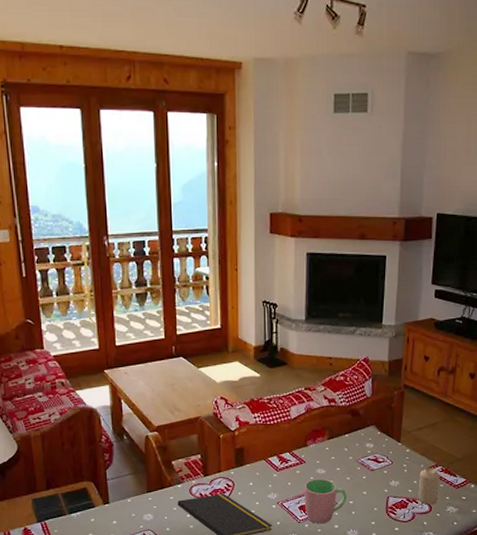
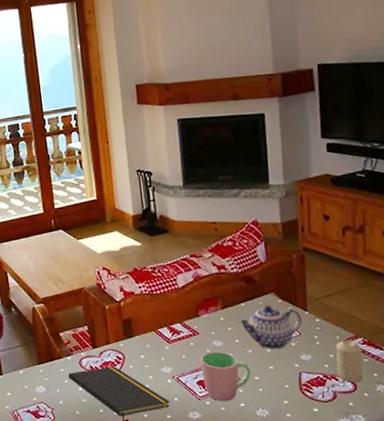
teapot: none [341,436,395,477] -> present [237,305,302,350]

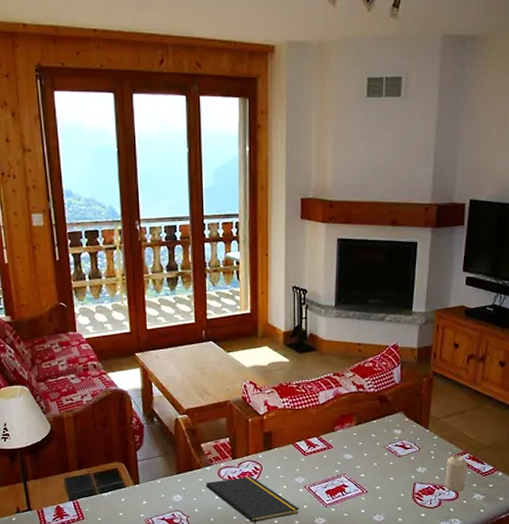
cup: present [200,351,251,401] -> none [331,463,373,508]
teapot: present [237,305,302,350] -> none [368,422,423,463]

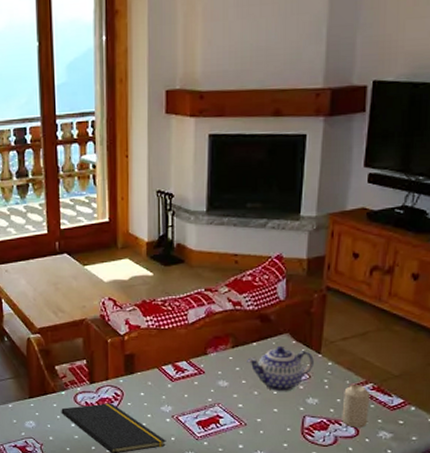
teapot: none [368,422,423,463] -> present [247,345,314,392]

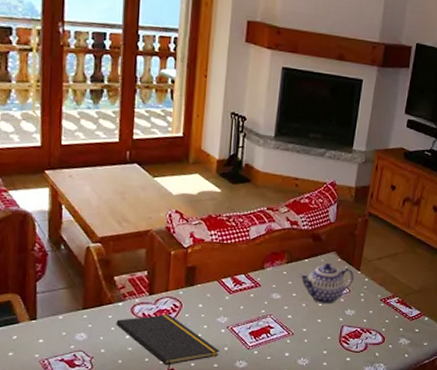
candle: present [342,385,371,428] -> none [372,298,396,336]

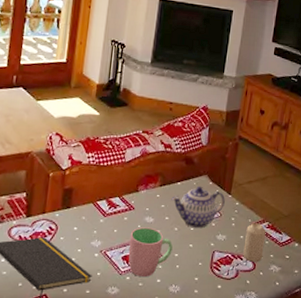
cup: none [255,303,301,350] -> present [128,227,173,276]
candle: none [372,298,396,336] -> present [243,223,266,262]

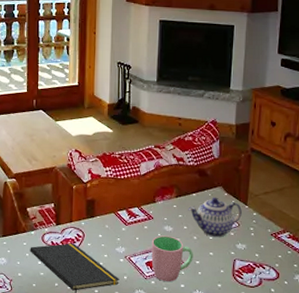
candle: present [243,223,266,262] -> none [265,233,288,271]

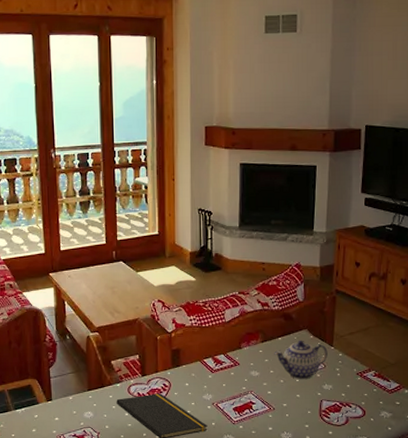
cup: present [151,235,193,282] -> none [238,381,280,425]

